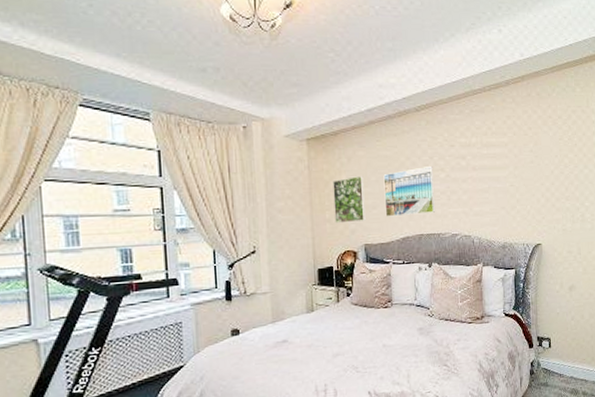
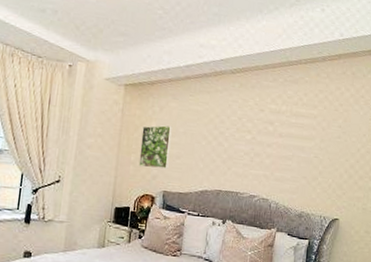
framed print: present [383,165,435,217] -> none [187,125,240,172]

